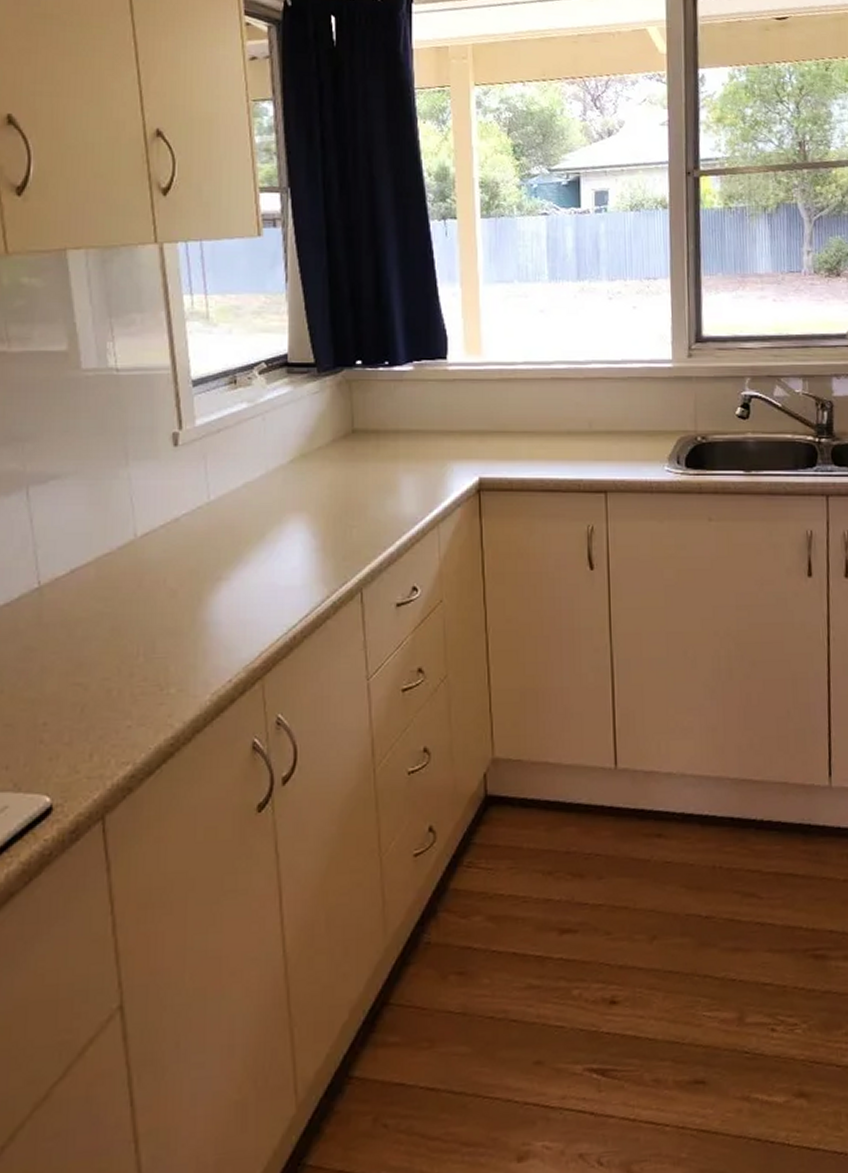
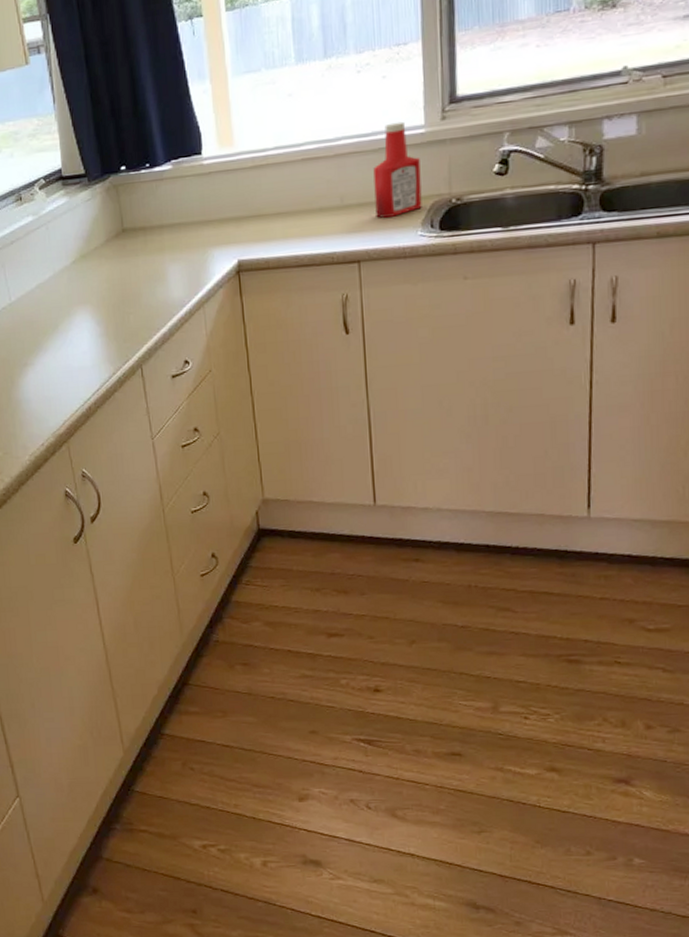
ketchup bottle: none [622,353,669,448] -> present [373,121,422,218]

